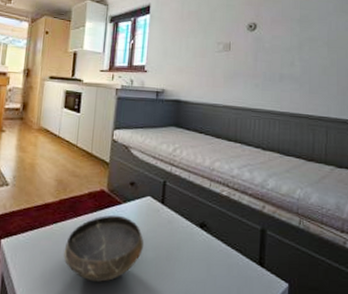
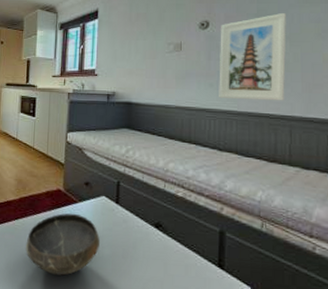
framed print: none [264,20,325,103] -> present [219,13,286,101]

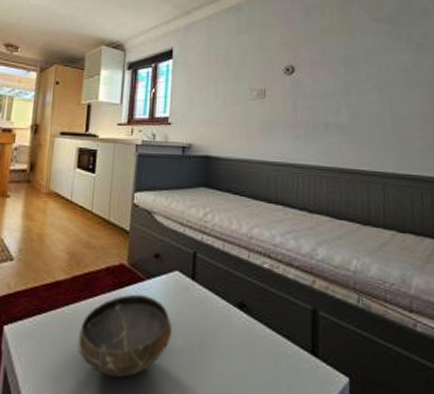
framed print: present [219,13,286,101] -> none [306,60,376,156]

